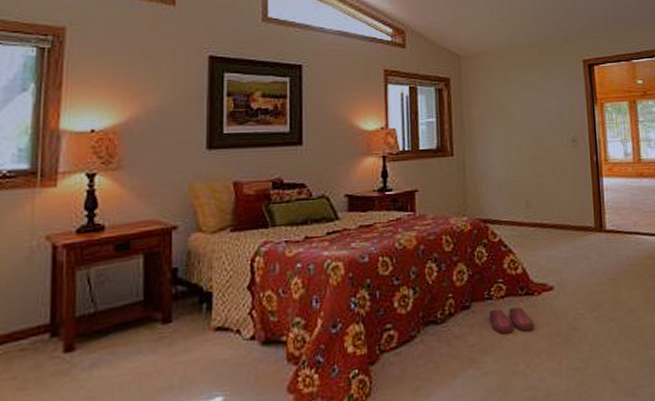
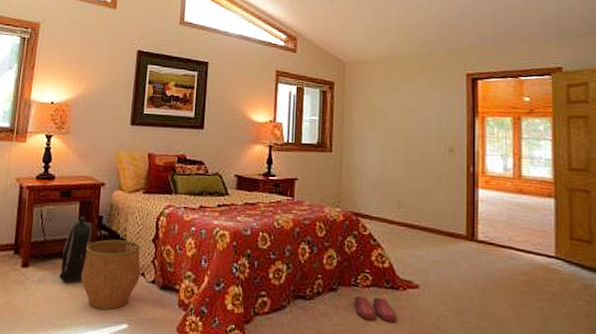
backpack: none [122,271,169,361] -> present [59,216,94,283]
basket: none [152,292,235,387] -> present [80,239,141,311]

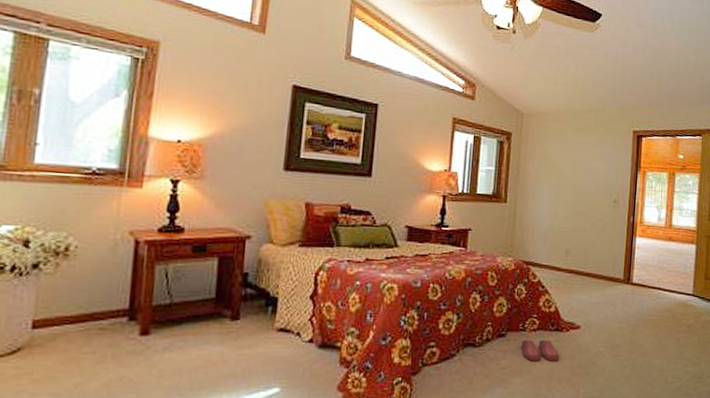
backpack: present [59,216,94,283] -> none [192,273,237,349]
basket: present [80,239,141,311] -> none [219,298,296,376]

